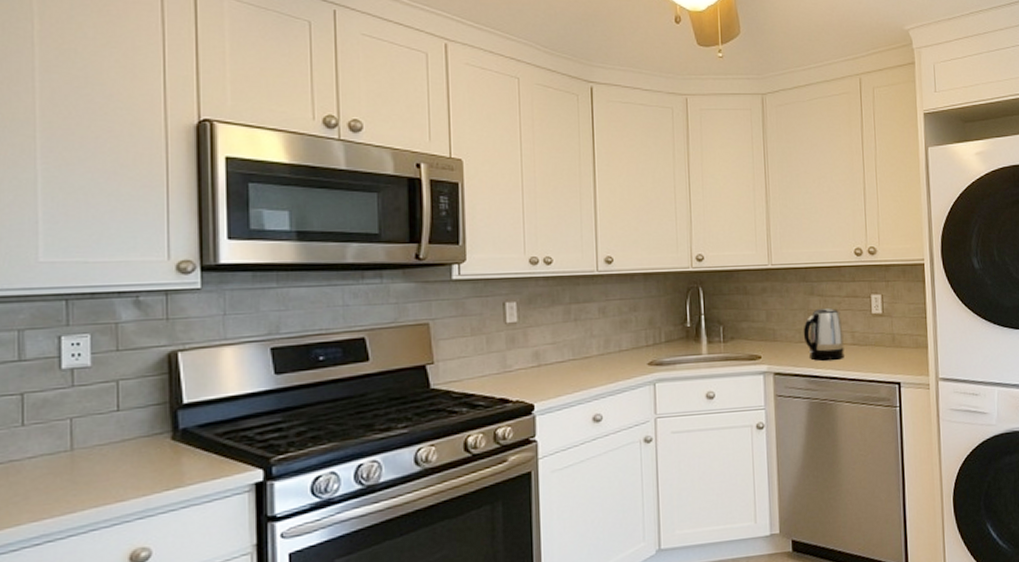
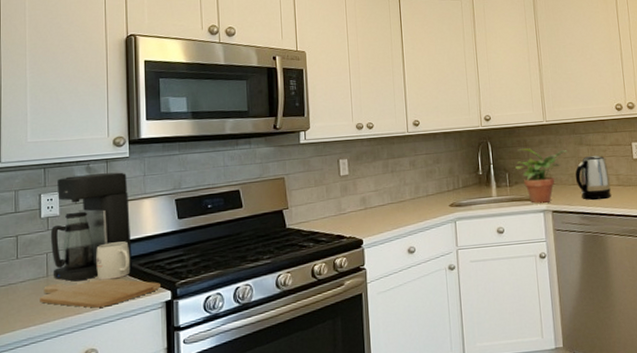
chopping board: none [60,453,249,493] -> present [40,278,162,308]
coffee maker: none [76,309,205,457] -> present [50,172,132,282]
mug: none [149,403,203,456] -> present [96,241,131,281]
potted plant: none [732,297,796,365] -> present [515,148,568,204]

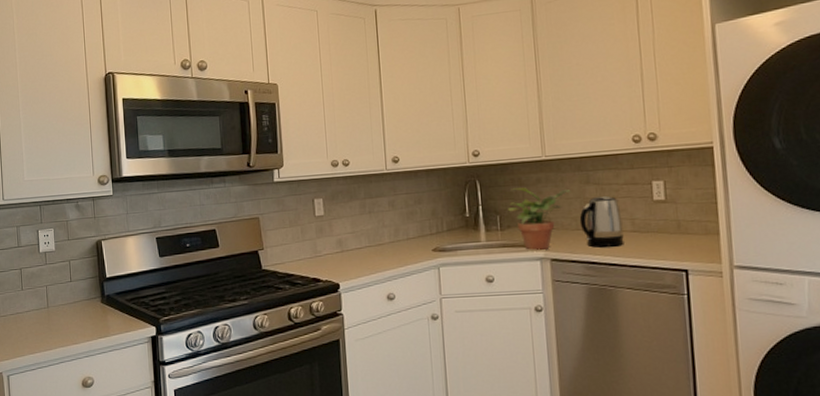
chopping board: present [40,278,162,308] -> none [43,312,147,339]
coffee maker: present [50,172,132,282] -> none [48,210,120,313]
mug: present [96,241,131,281] -> none [88,277,119,314]

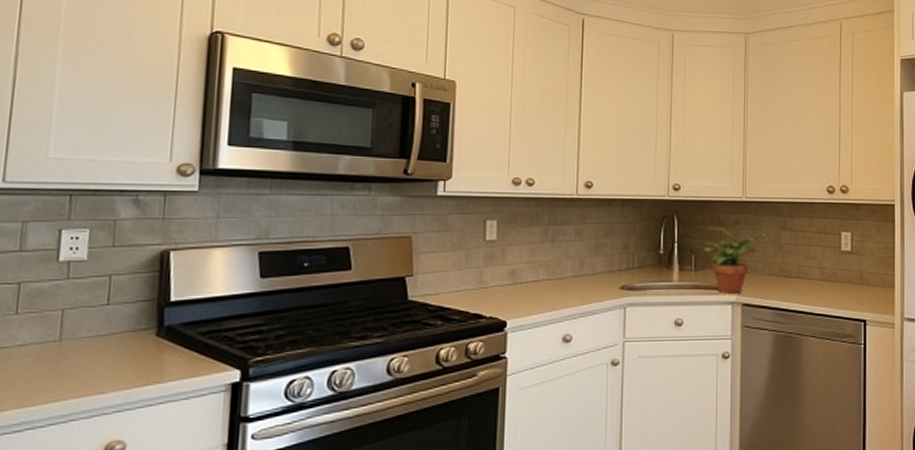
kettle: present [579,195,624,248] -> none [773,242,812,295]

